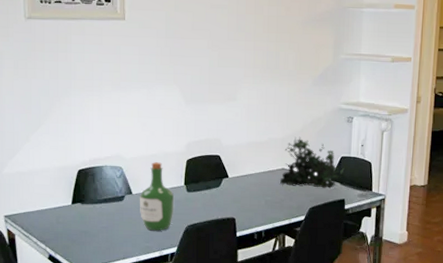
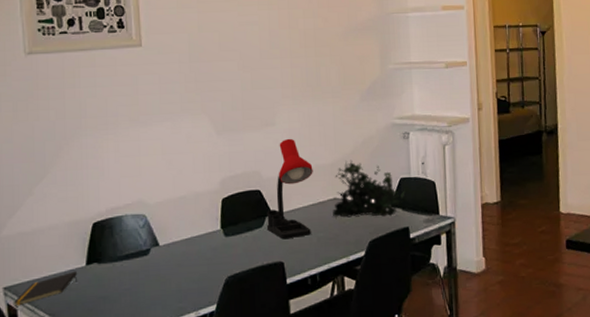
notepad: none [12,208,65,232] -> present [13,270,78,307]
wine bottle: present [140,162,175,231] -> none [168,205,211,288]
desk lamp: none [223,113,266,199] -> present [266,138,313,240]

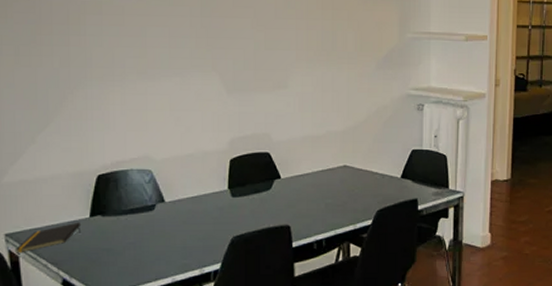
desk lamp: present [266,138,313,240] -> none [274,102,324,204]
plant: present [333,160,405,218] -> none [342,128,416,187]

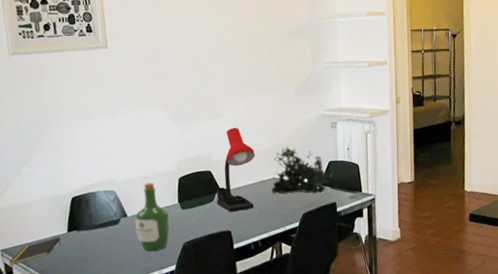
wine bottle: none [174,163,217,245] -> present [135,183,170,251]
desk lamp: none [274,102,324,204] -> present [216,127,255,212]
plant: none [342,128,416,187] -> present [272,145,333,194]

